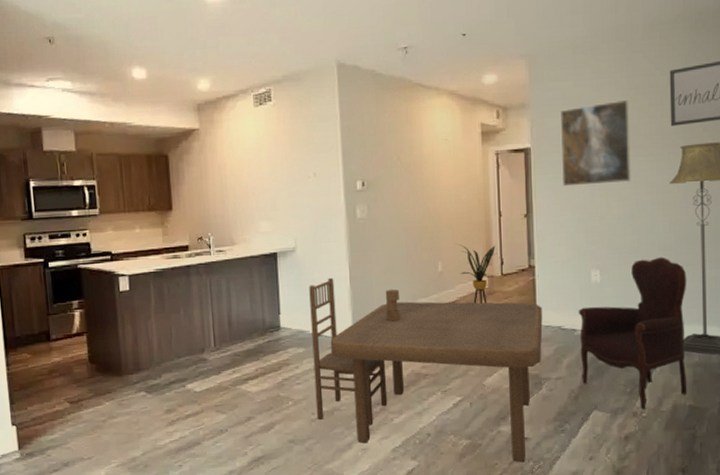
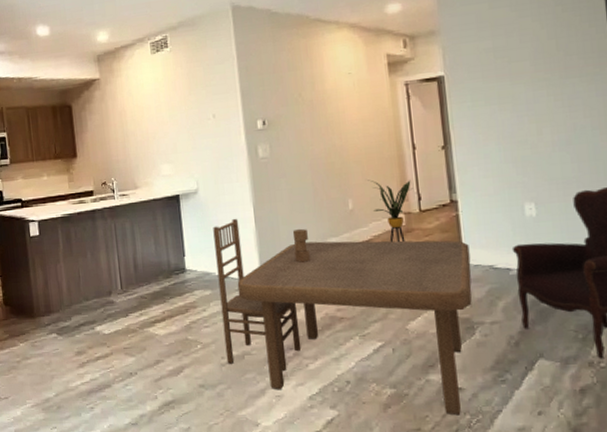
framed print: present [560,99,632,187] -> none [475,17,566,115]

